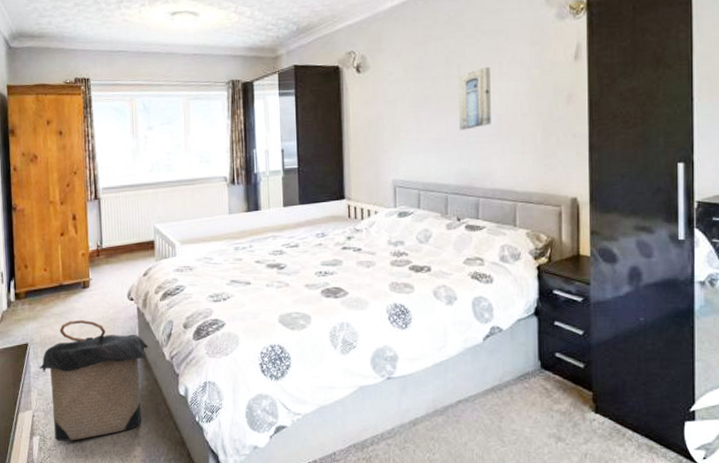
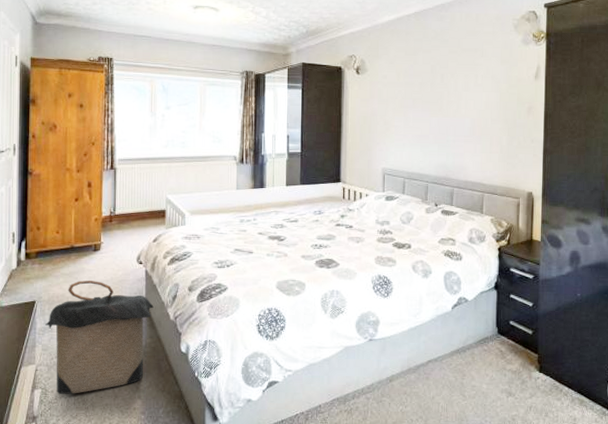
wall art: present [458,66,491,130] -> none [440,78,468,130]

